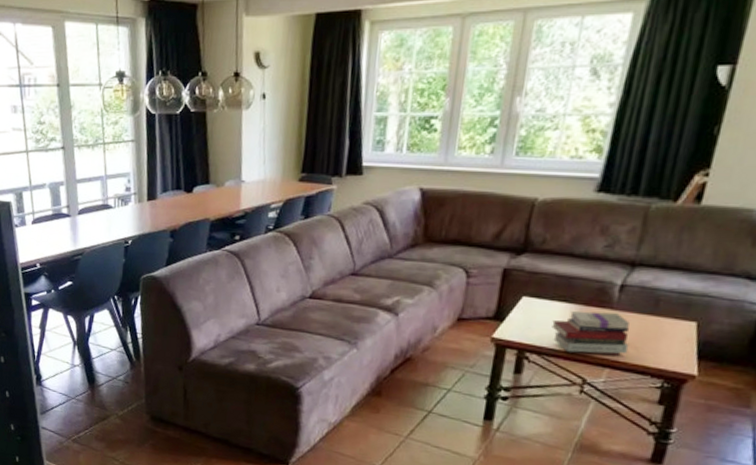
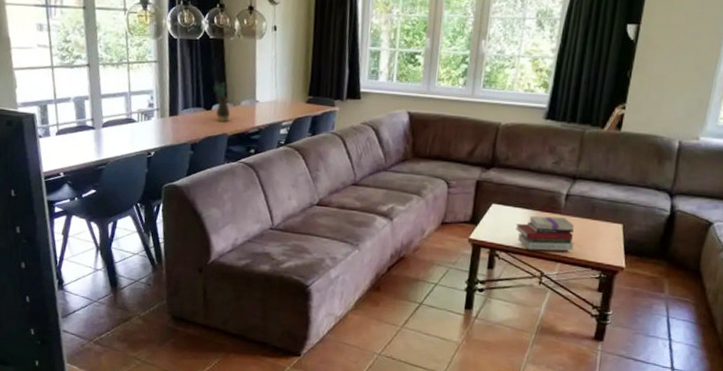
vase: none [194,159,213,206] -> present [213,80,230,123]

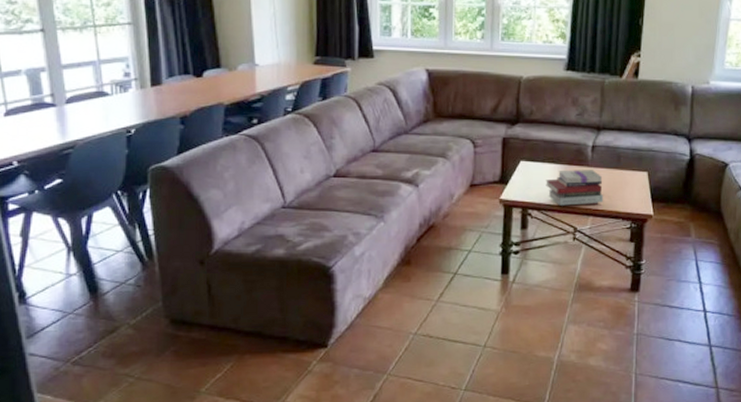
vase: present [213,80,230,123] -> none [202,43,225,91]

